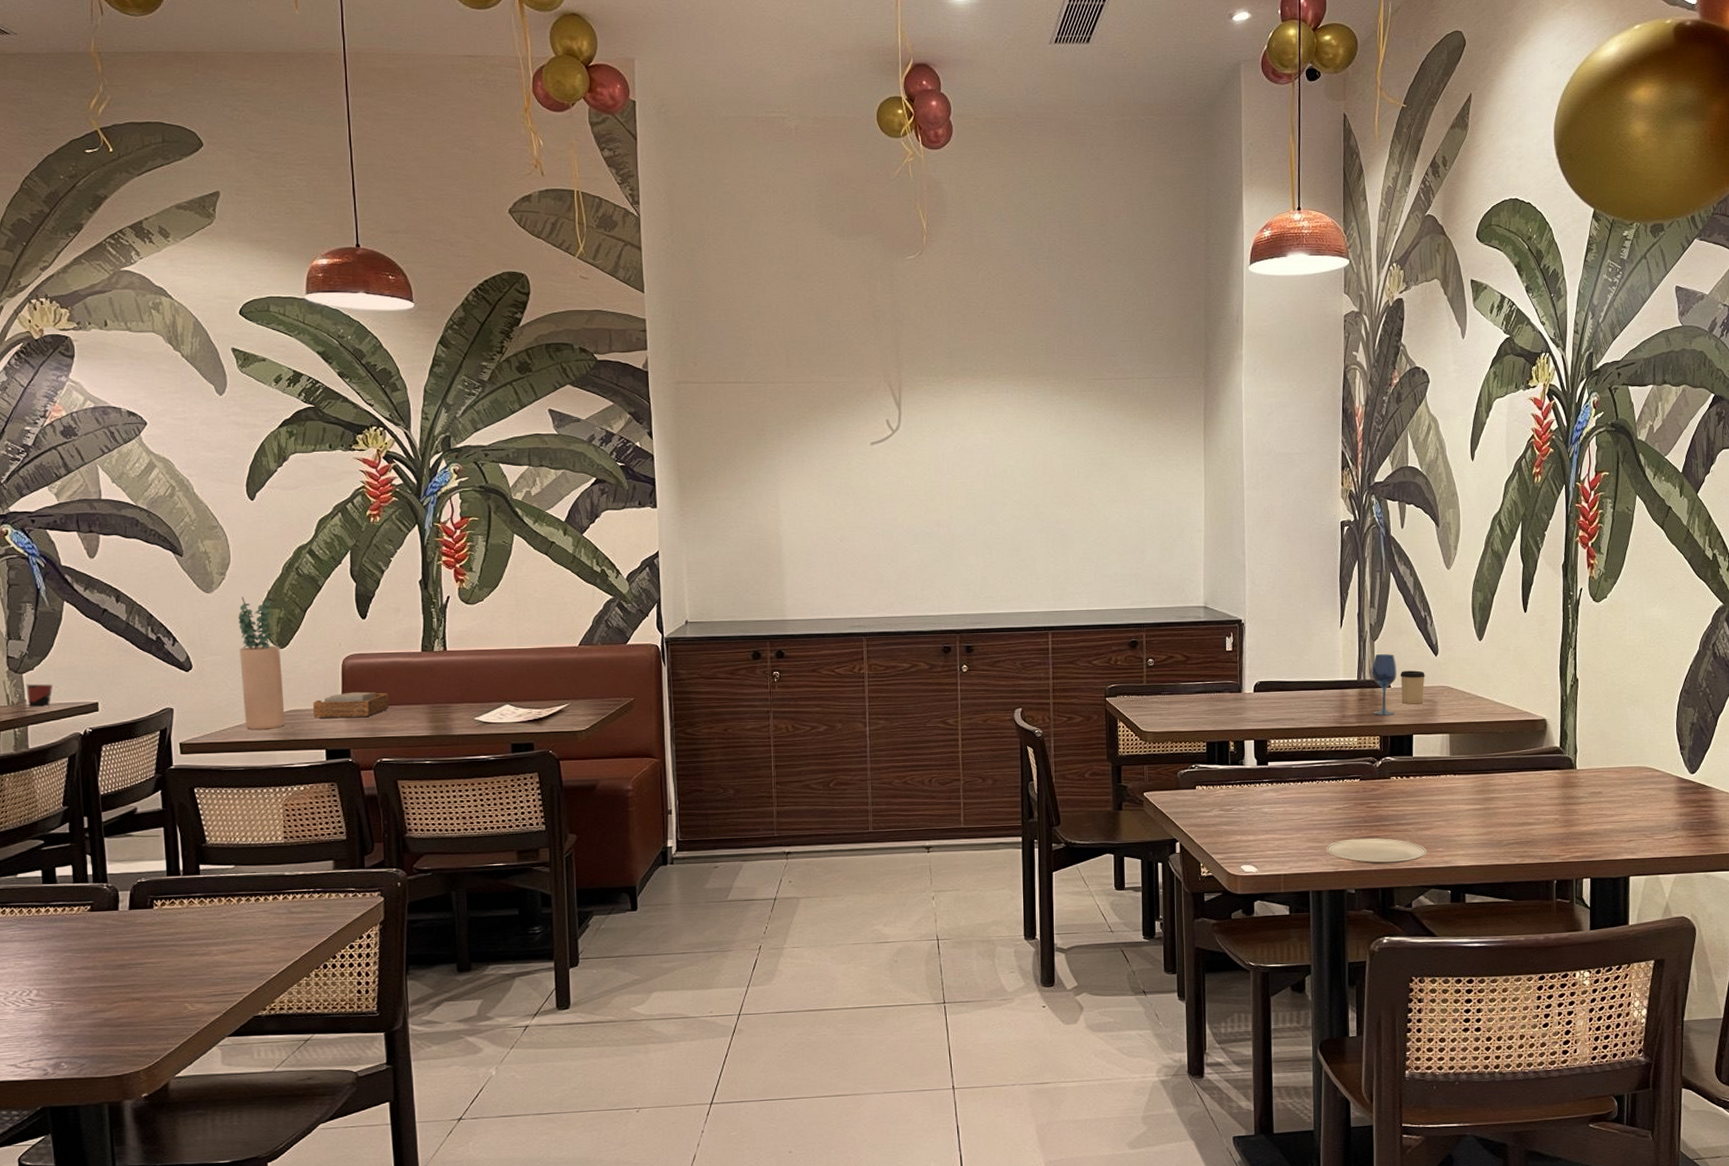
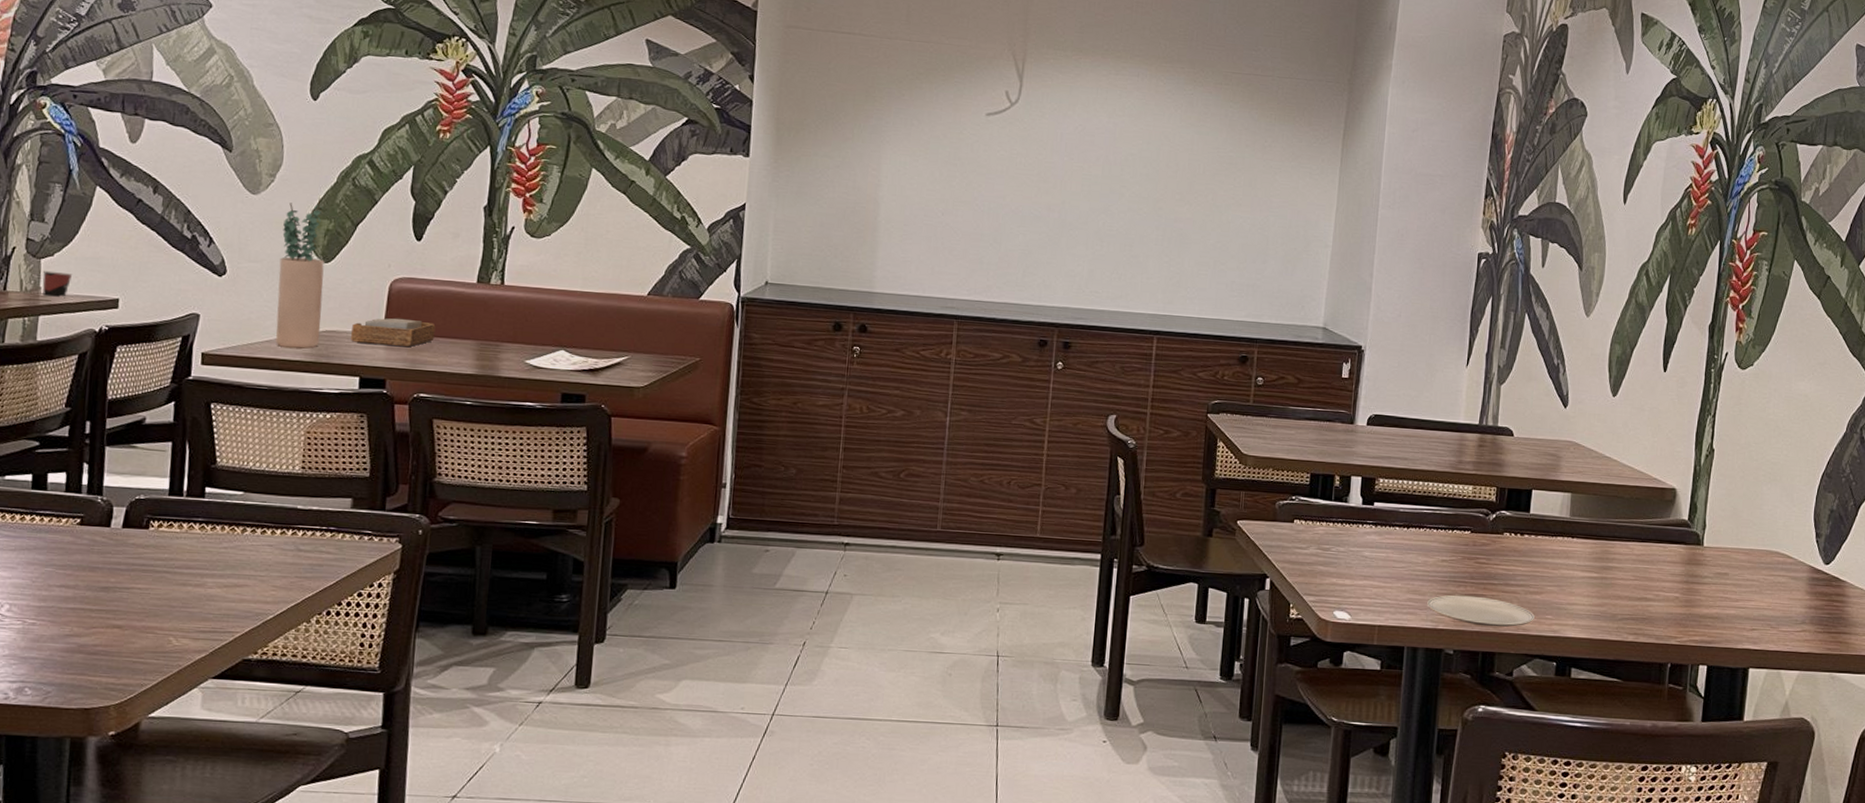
wineglass: present [1372,654,1398,716] -> none [1492,399,1523,467]
cup: present [1400,670,1425,705] -> none [1524,420,1552,458]

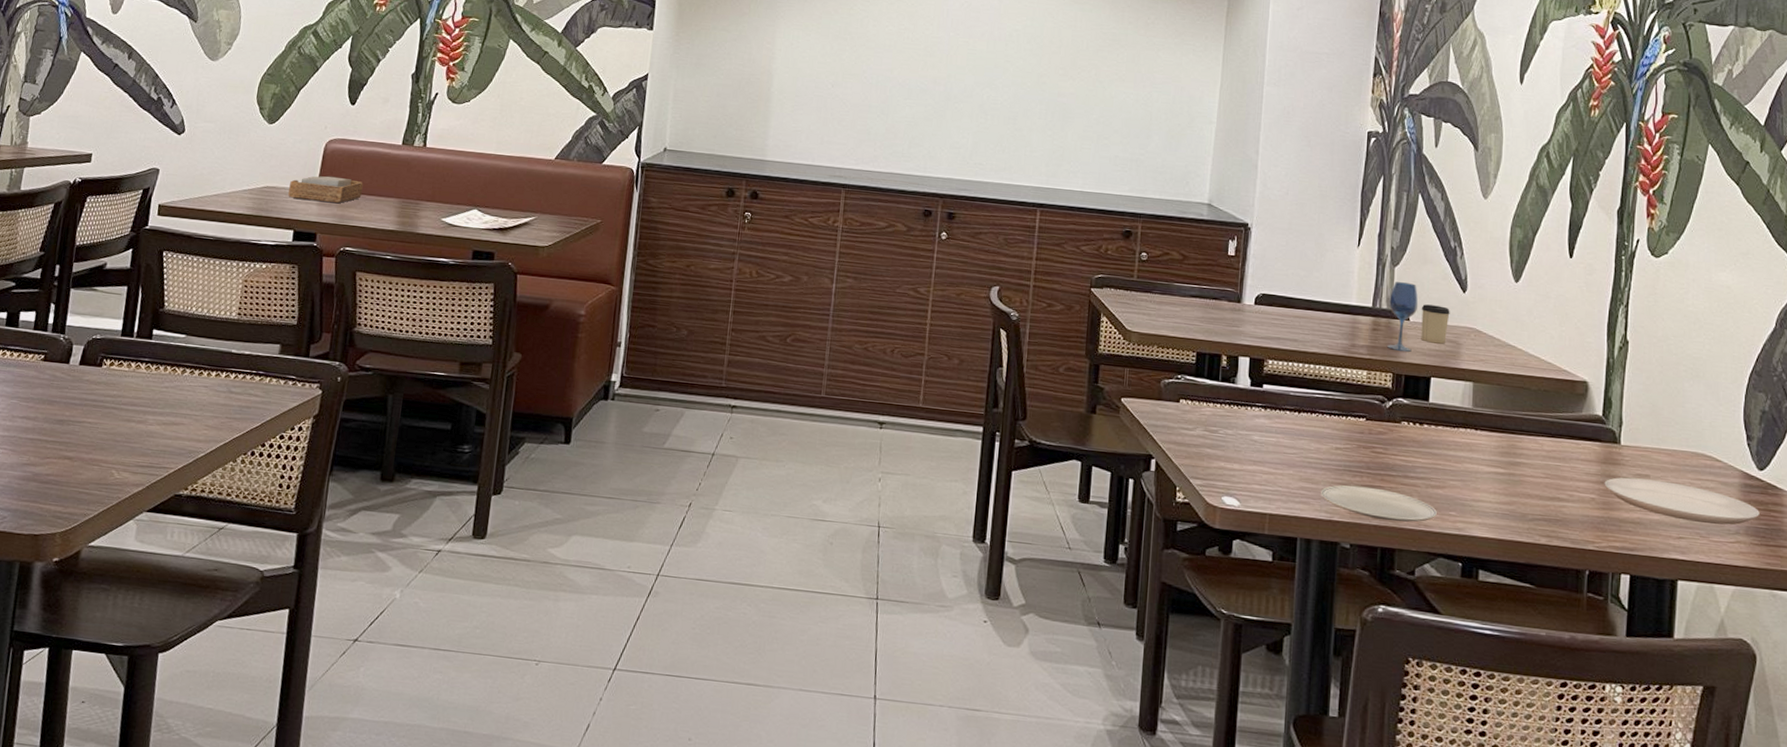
cup: present [42,270,73,299] -> none [29,127,56,153]
vase: present [276,197,325,349] -> none [223,64,272,203]
wineglass: none [1492,399,1523,467] -> present [1387,282,1419,353]
cup: none [1524,420,1552,458] -> present [1421,304,1450,344]
plate: none [1687,576,1824,616] -> present [1604,477,1760,525]

